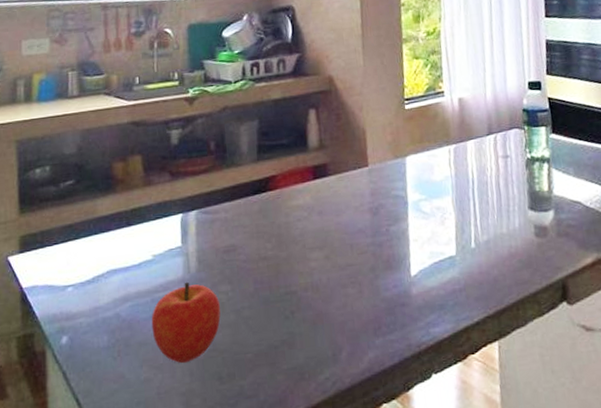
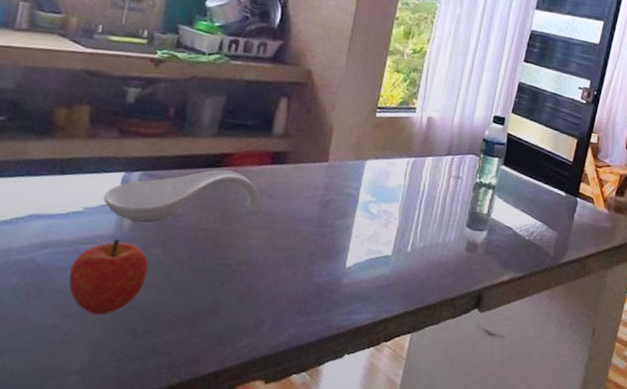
spoon rest: none [168,193,314,263] -> present [103,169,262,224]

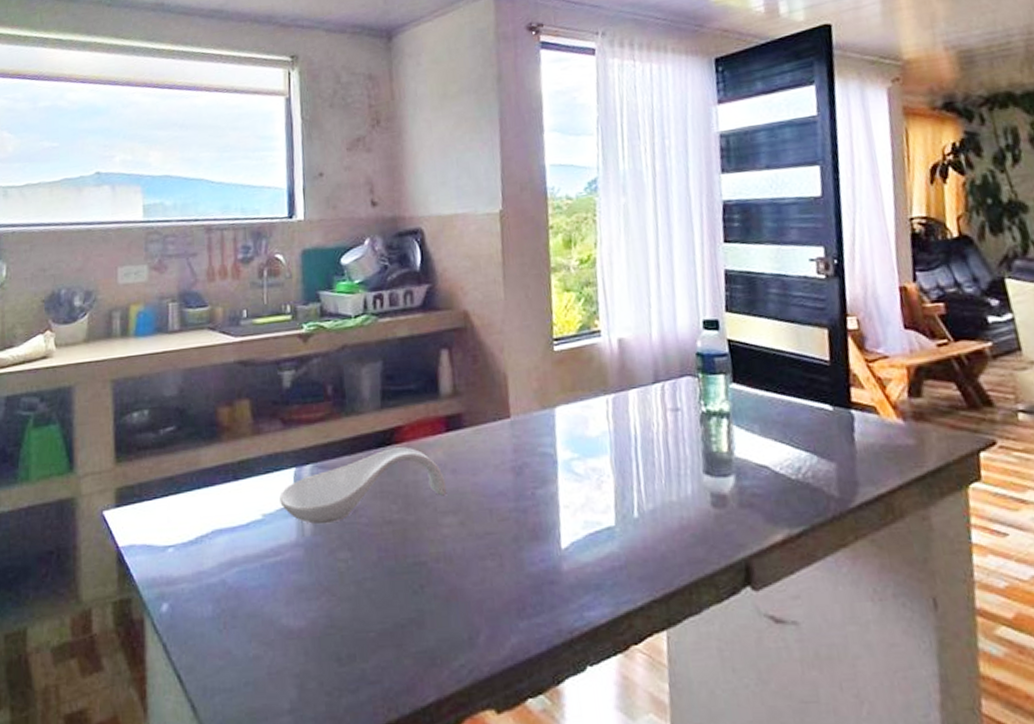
fruit: present [69,239,148,315] -> none [261,546,339,641]

